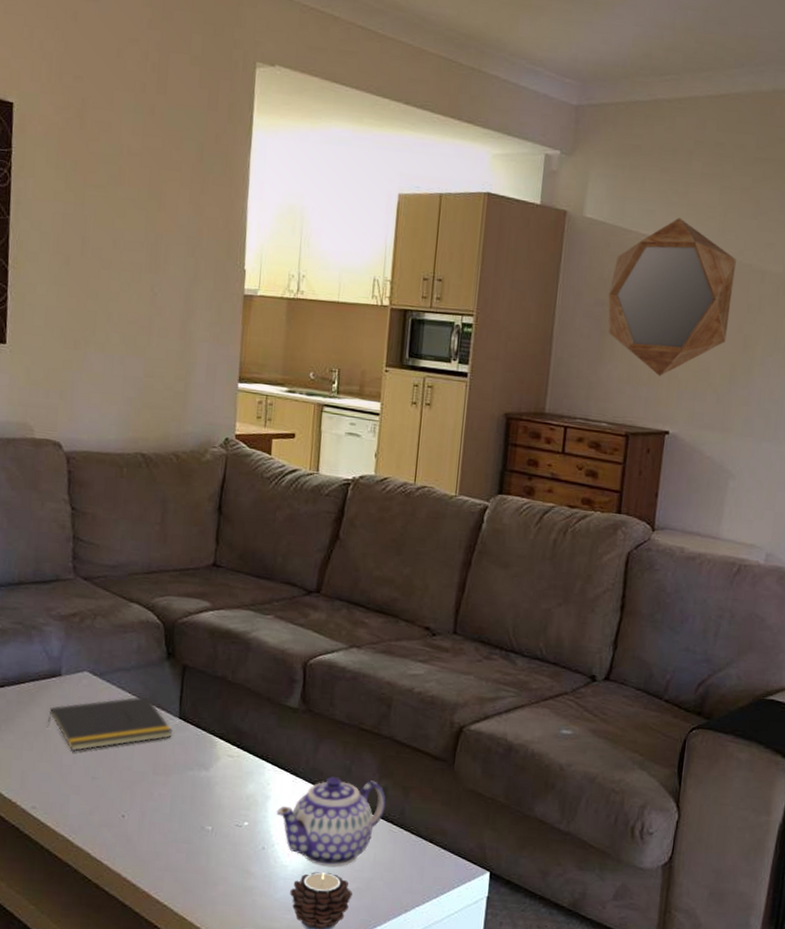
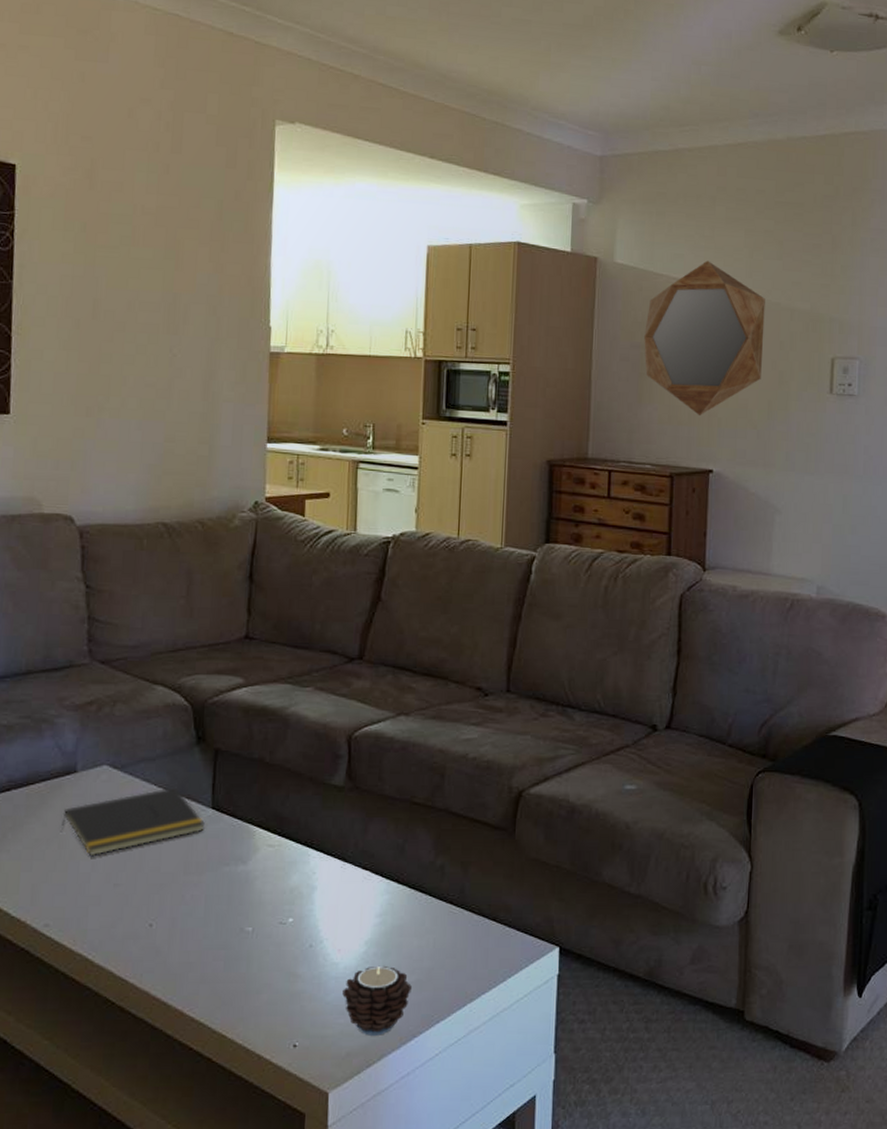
teapot: present [276,777,386,867] -> none [324,858,444,960]

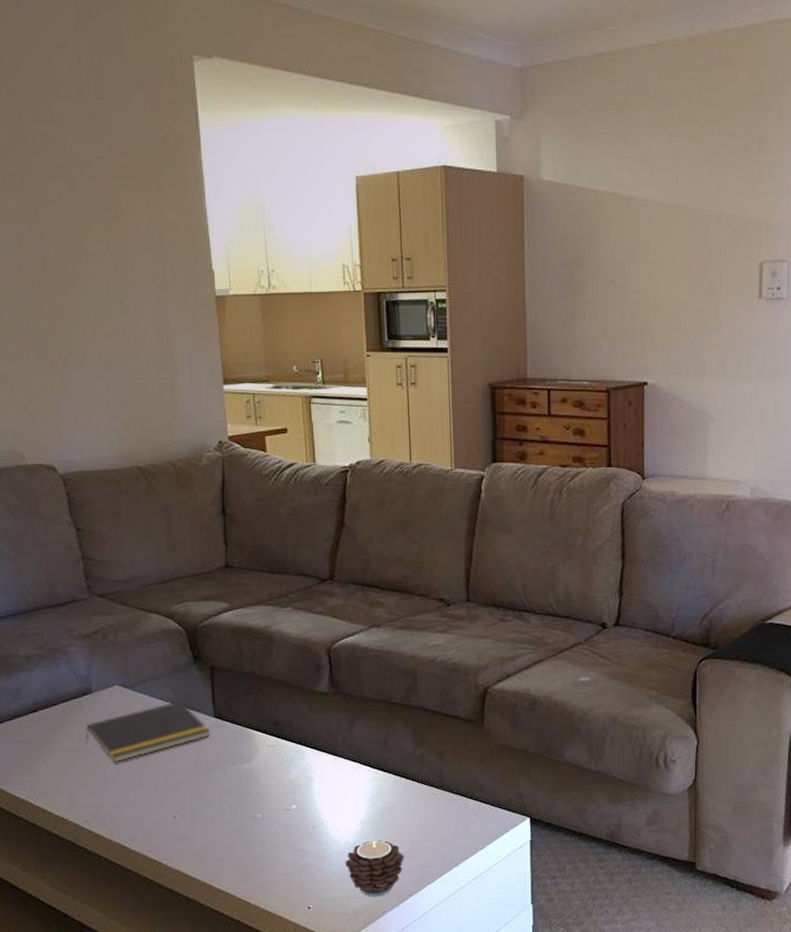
home mirror: present [644,260,765,415] -> none [574,171,692,329]

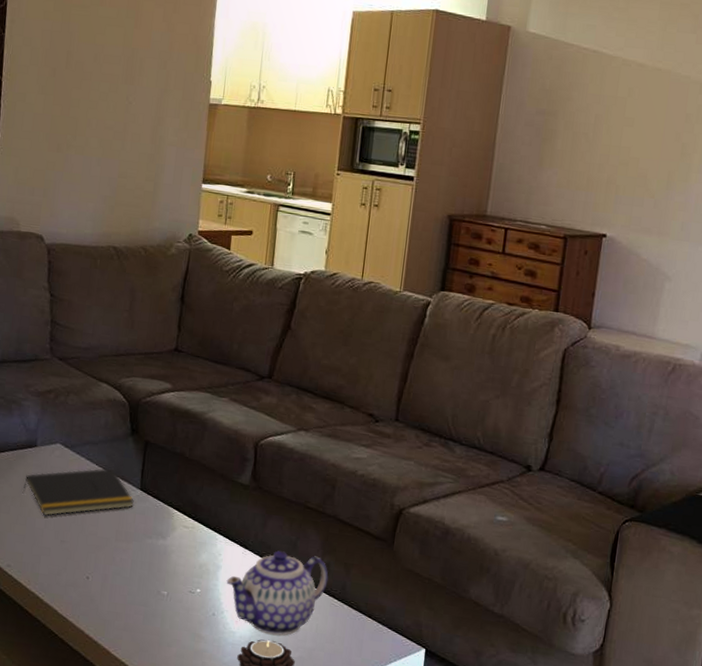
teapot: none [321,749,424,836] -> present [226,550,329,636]

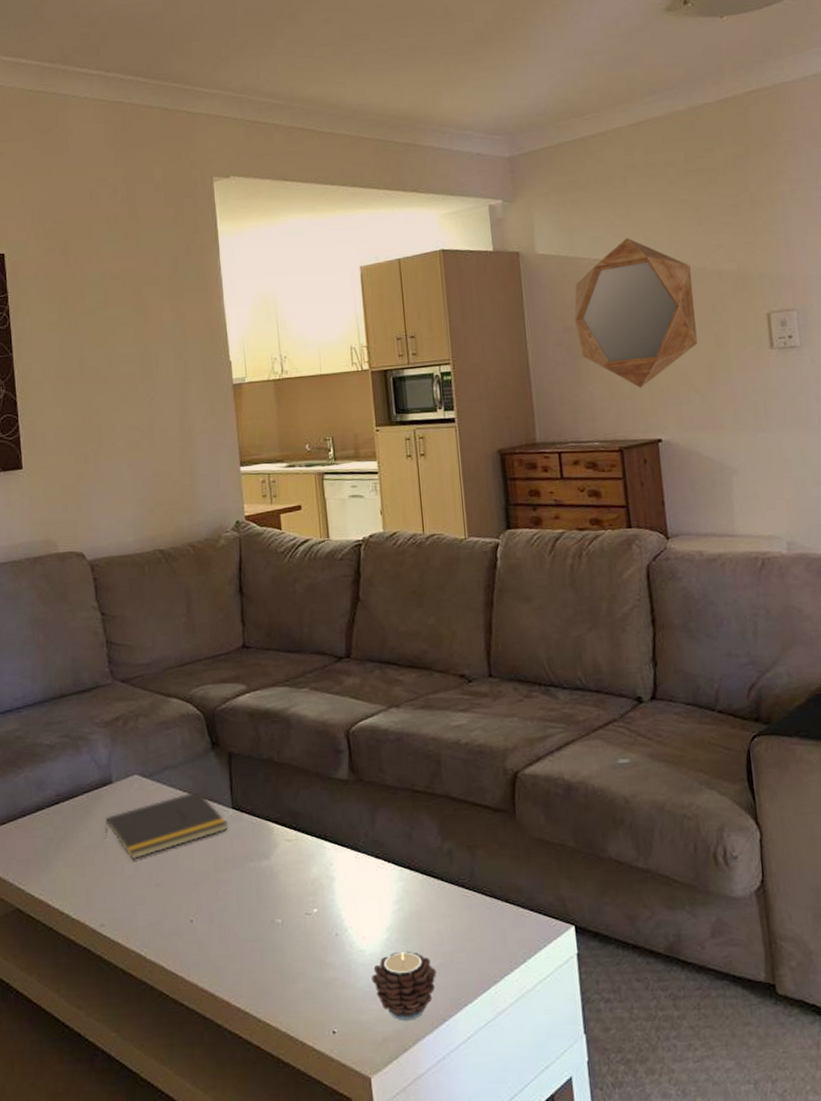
teapot: present [226,550,329,636] -> none [343,844,454,946]
home mirror: none [548,32,675,182] -> present [574,238,698,388]

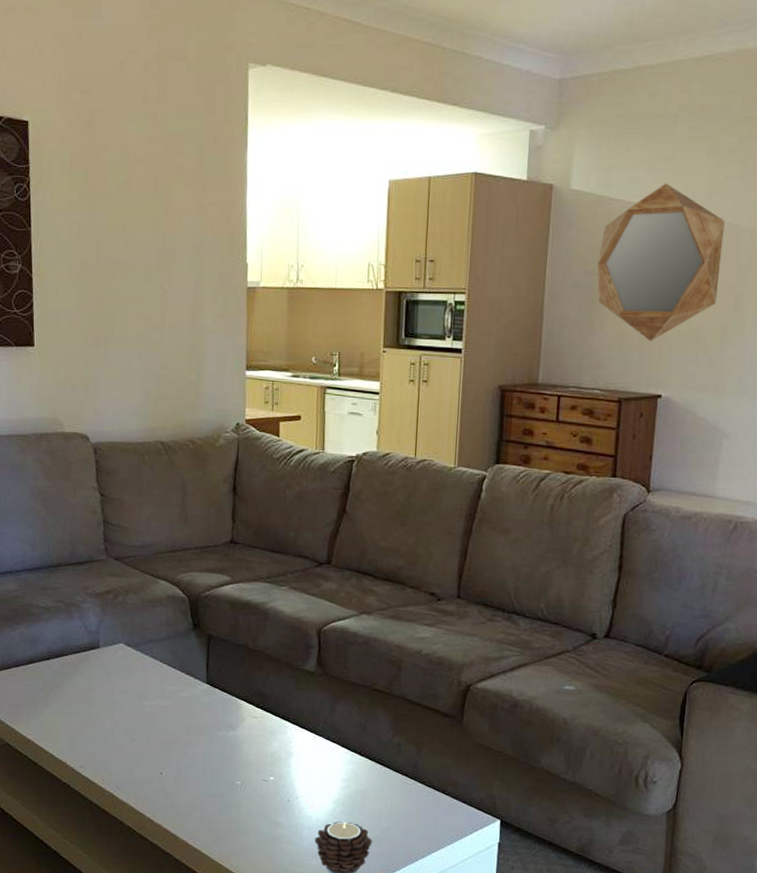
notepad: present [104,791,228,859] -> none [89,664,201,715]

